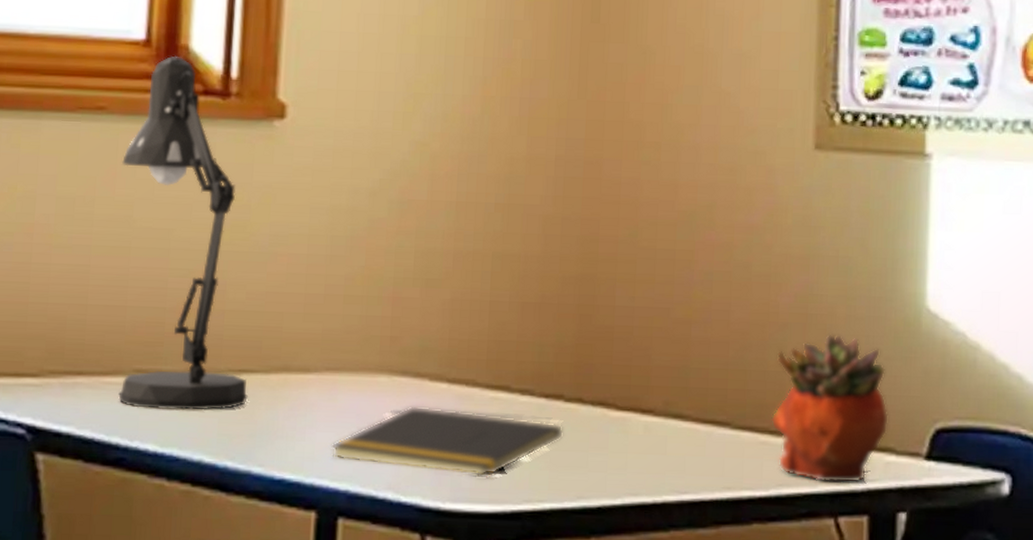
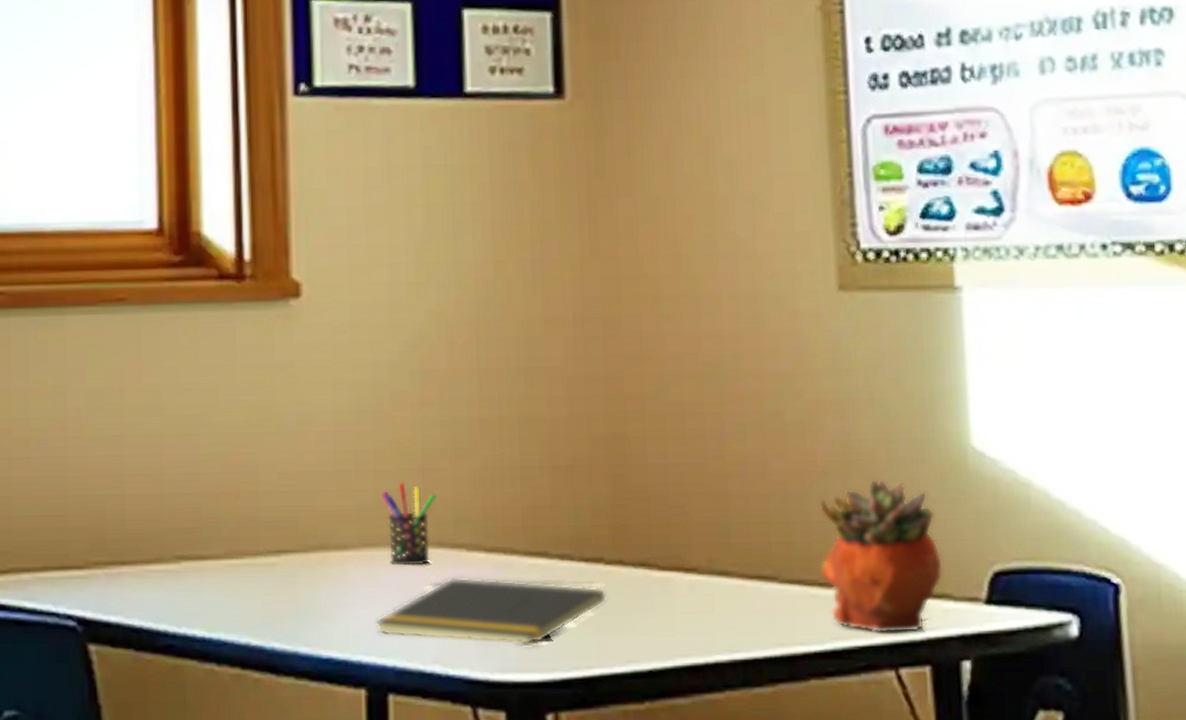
desk lamp: present [118,55,248,410] -> none [146,242,288,594]
pen holder: none [348,309,404,392] -> present [380,482,437,566]

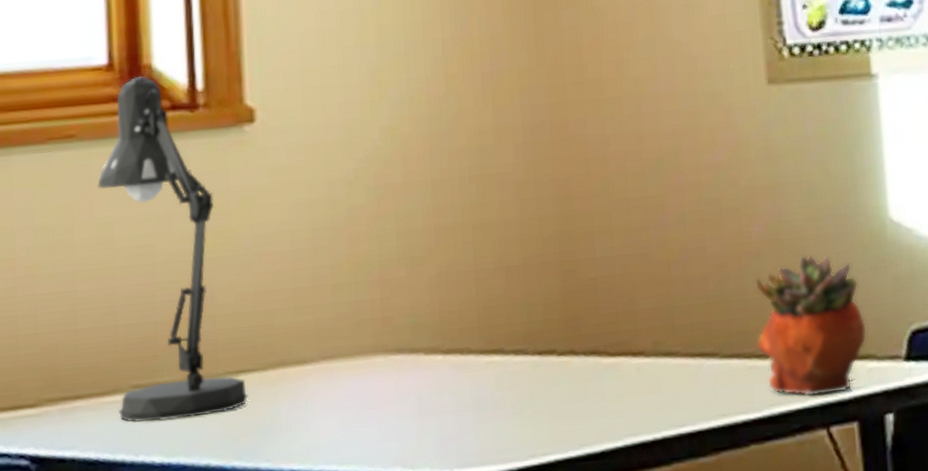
desk lamp: none [146,242,288,594] -> present [97,76,248,423]
notepad: present [376,577,608,648] -> none [336,377,561,444]
pen holder: present [380,482,437,566] -> none [338,294,394,376]

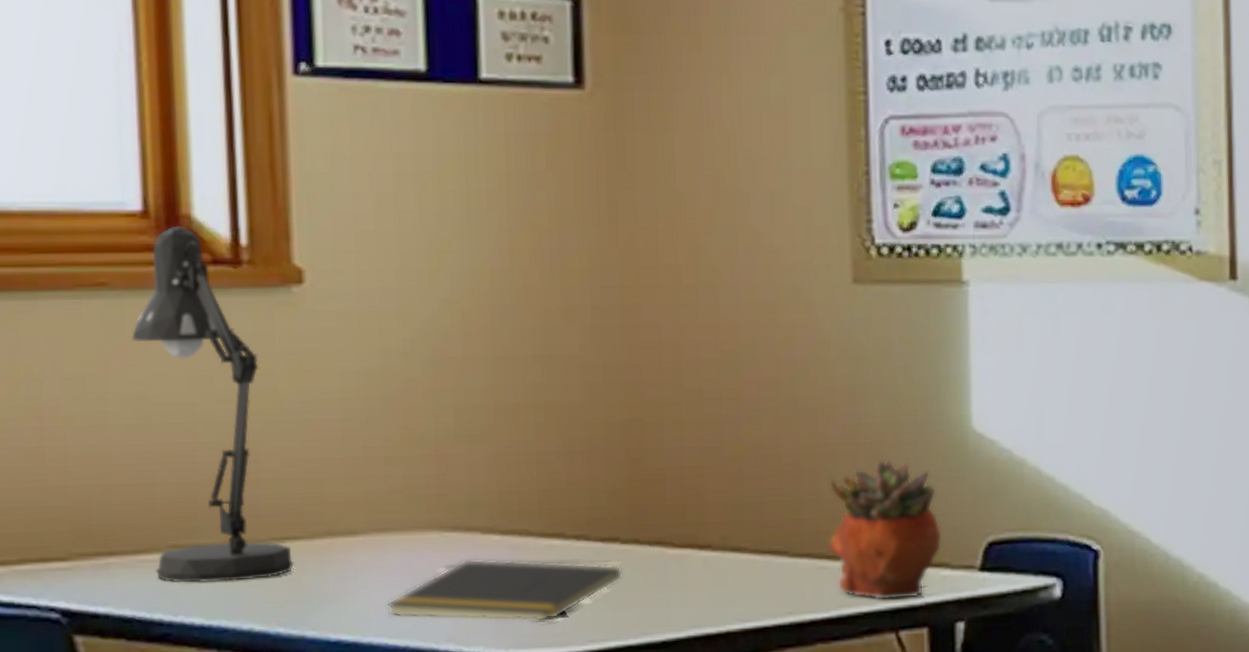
notepad: none [336,377,561,444] -> present [387,559,623,625]

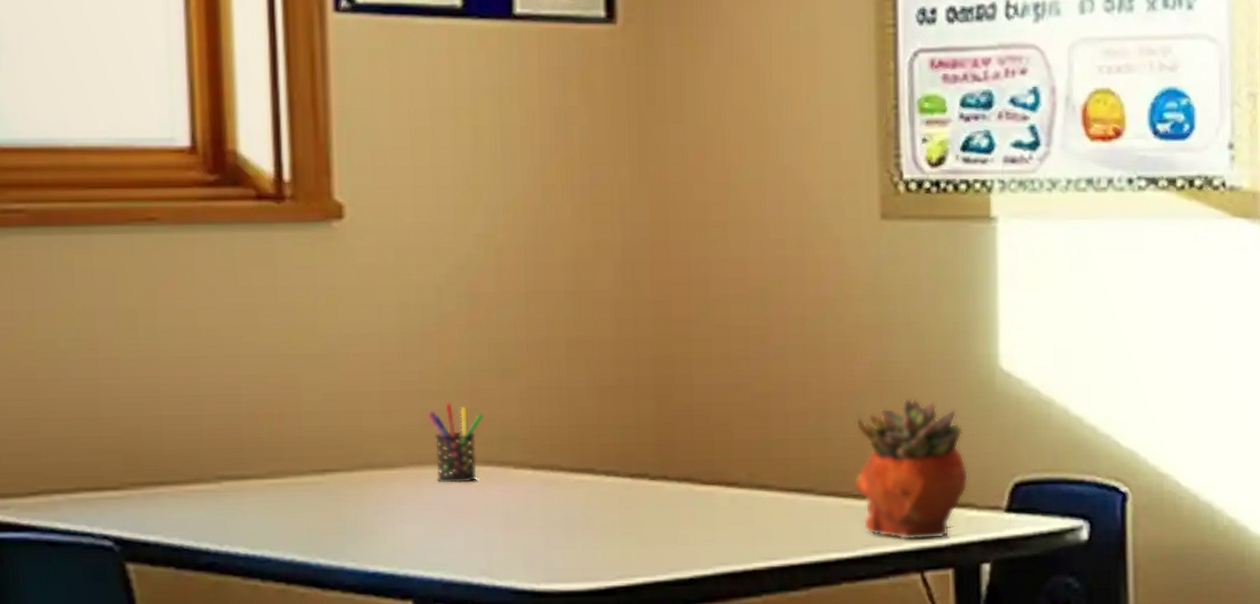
desk lamp: present [132,225,294,583] -> none [180,161,334,513]
notepad: present [387,559,623,625] -> none [423,493,652,560]
pen holder: none [391,468,450,550] -> present [427,403,484,483]

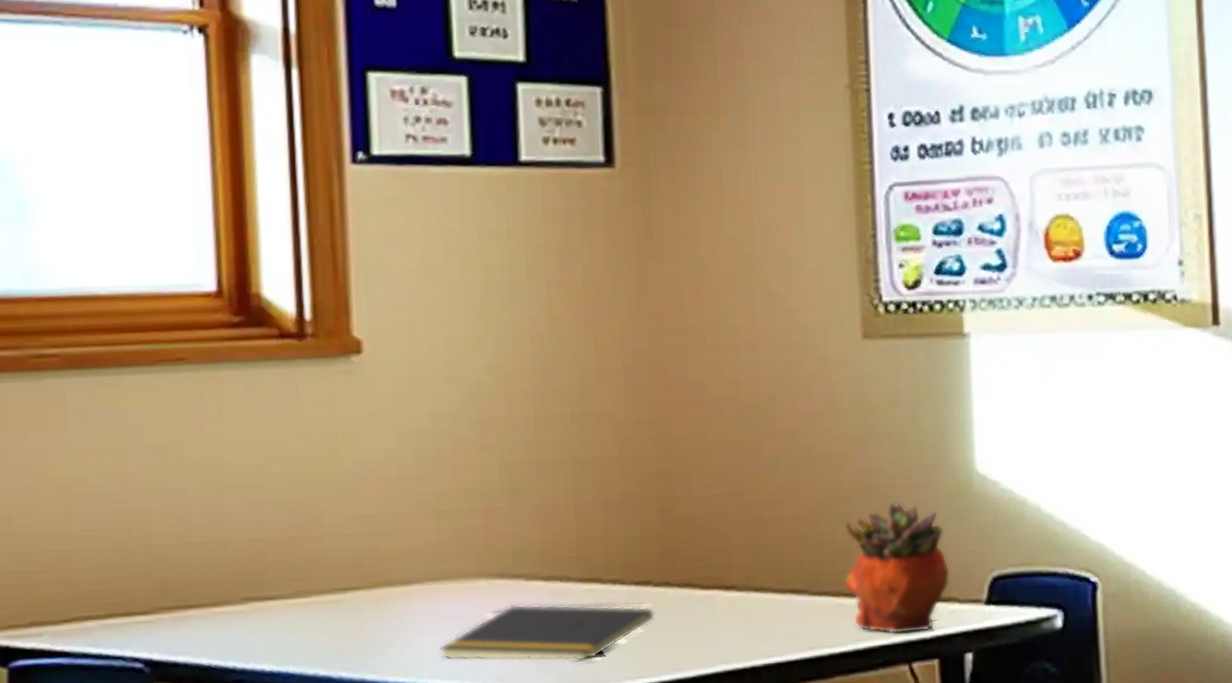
notepad: none [423,493,652,560] -> present [440,604,656,664]
pen holder: present [427,403,484,483] -> none [442,521,496,597]

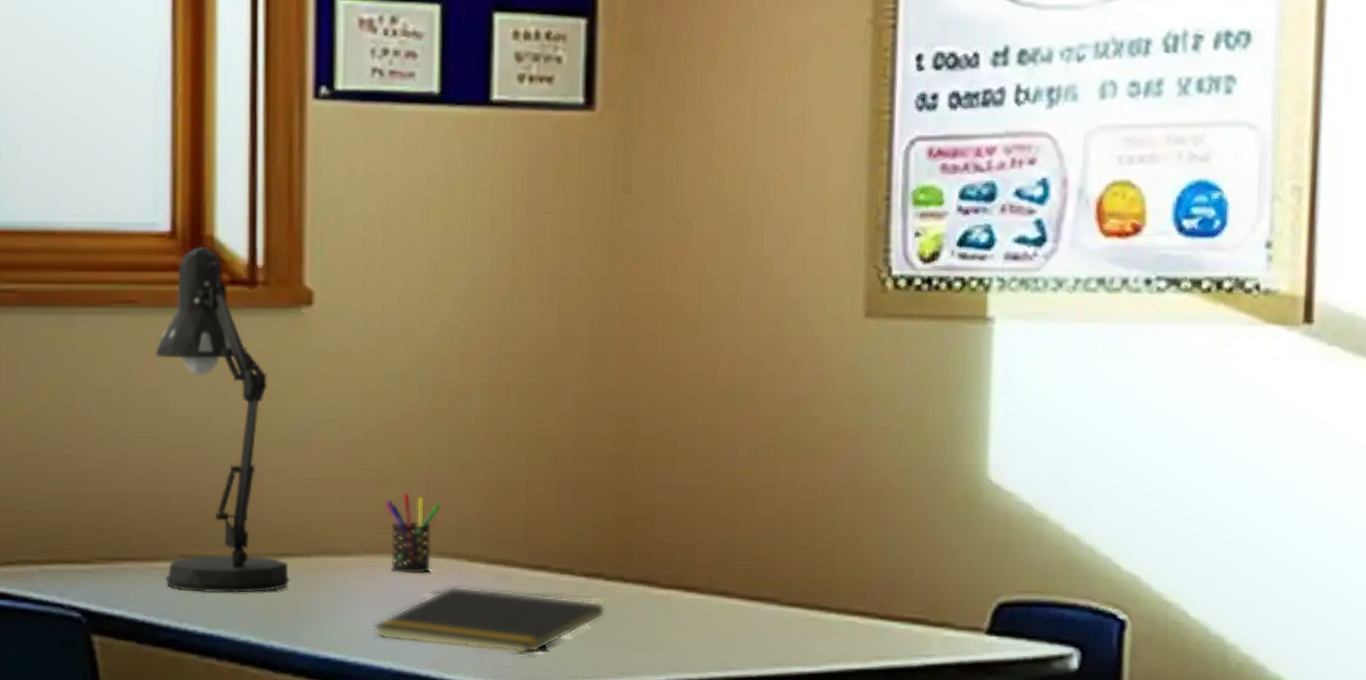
desk lamp: none [208,304,355,633] -> present [156,246,290,593]
pen holder: none [442,521,496,597] -> present [384,492,440,573]
succulent planter: present [844,502,951,634] -> none [821,508,948,659]

